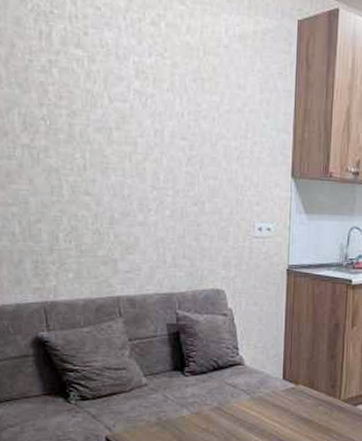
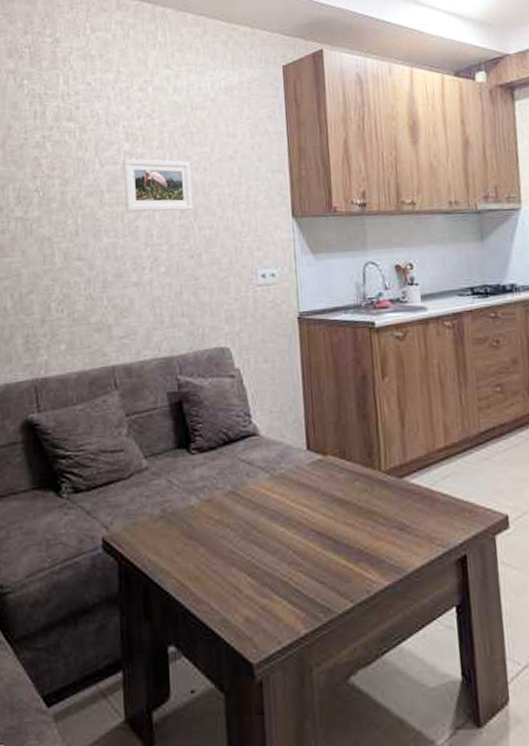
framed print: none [132,96,200,159] -> present [123,158,193,212]

